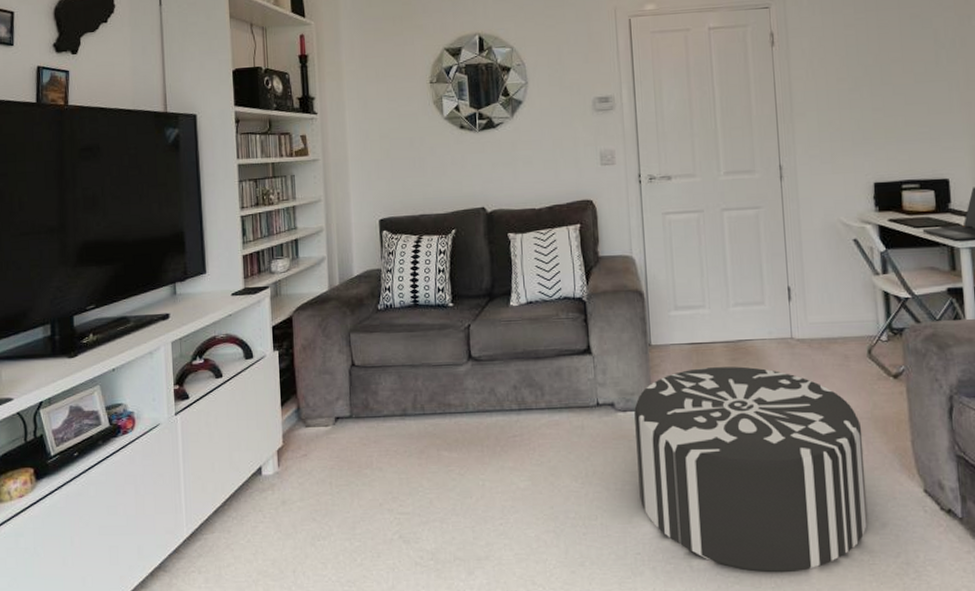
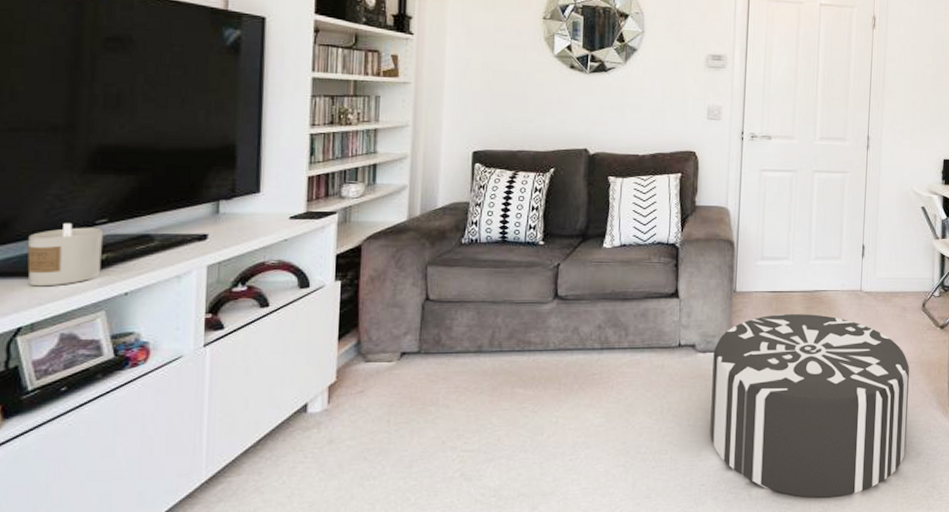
candle: none [41,310,94,366] -> present [27,222,104,287]

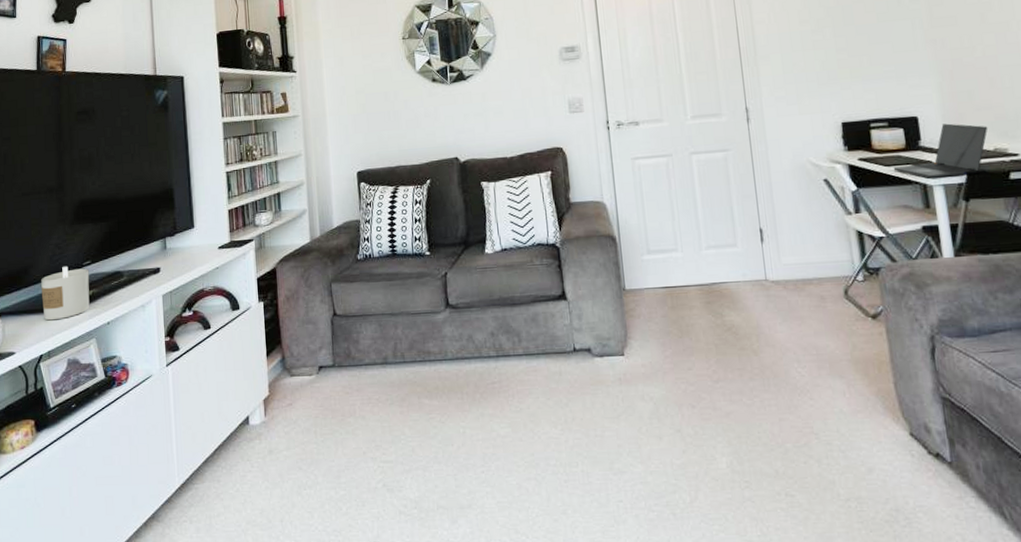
pouf: present [710,314,910,499] -> none [611,309,854,521]

